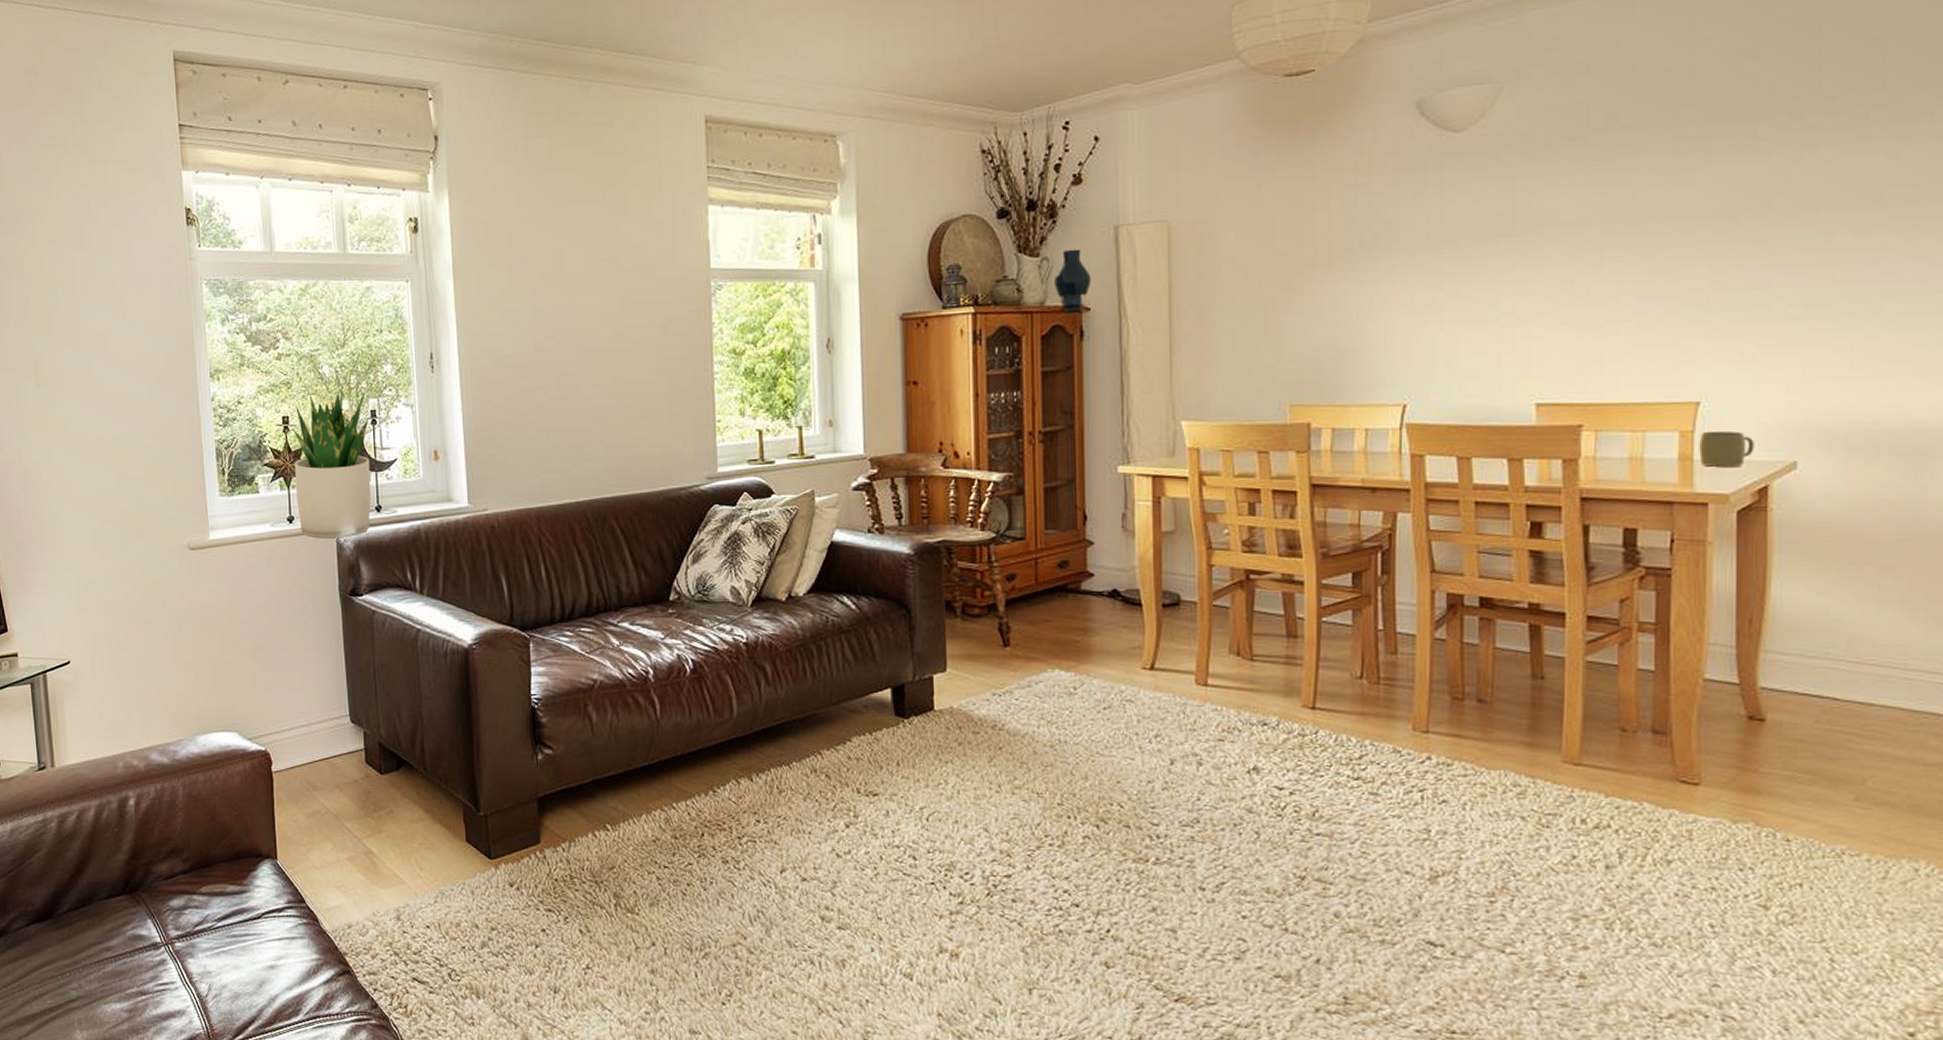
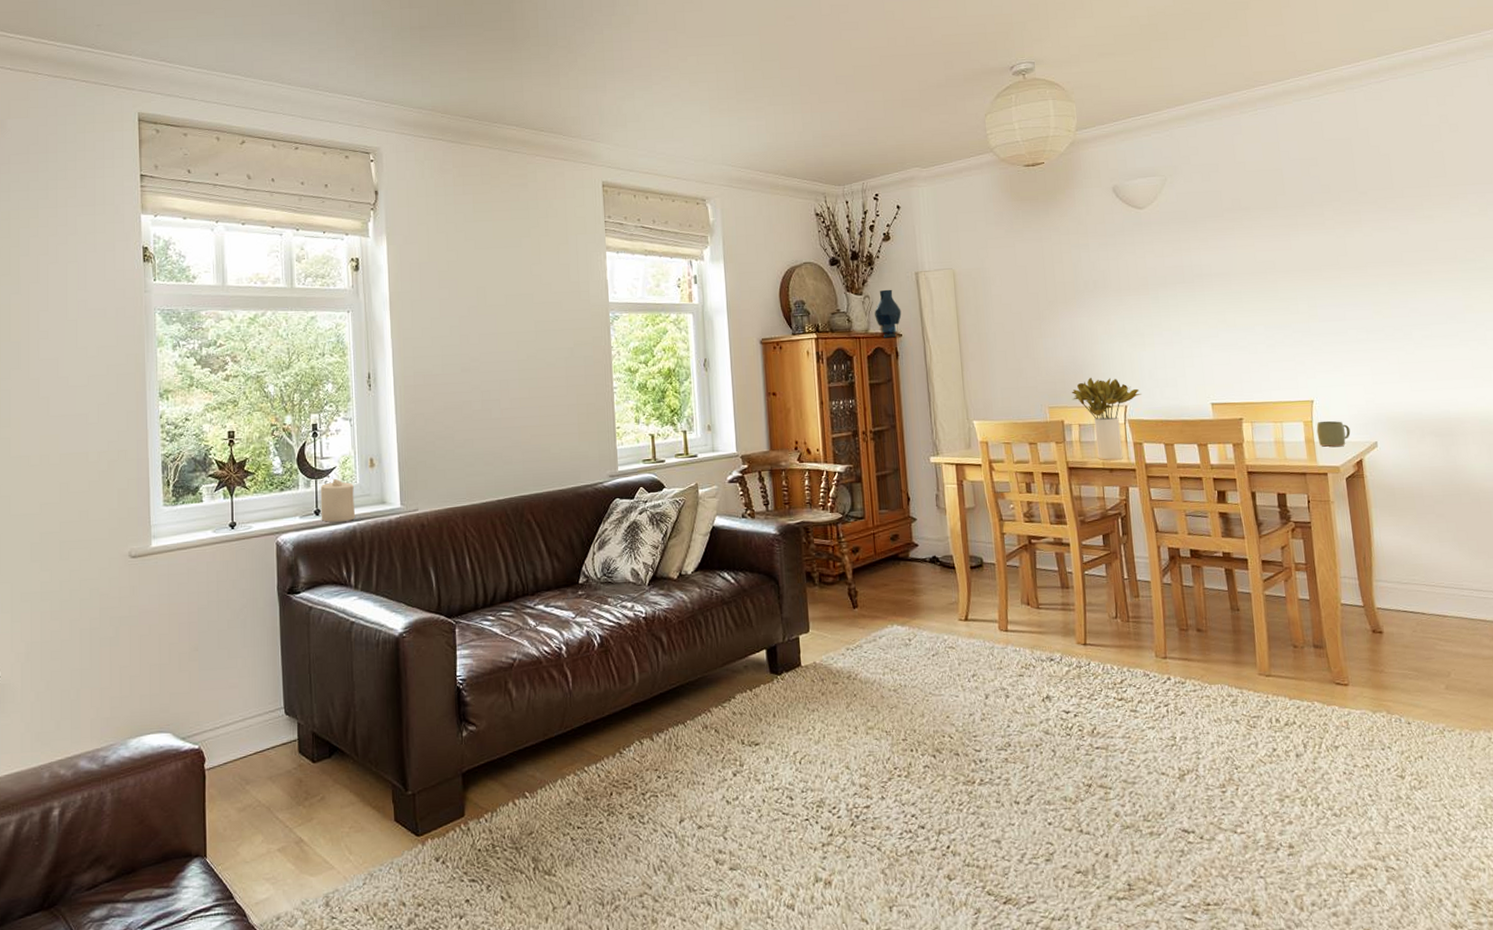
planter: present [292,387,371,539] -> none [237,404,311,542]
candle: none [381,471,420,520] -> present [320,478,356,522]
flower bouquet: none [1325,367,1430,478] -> present [1071,378,1141,461]

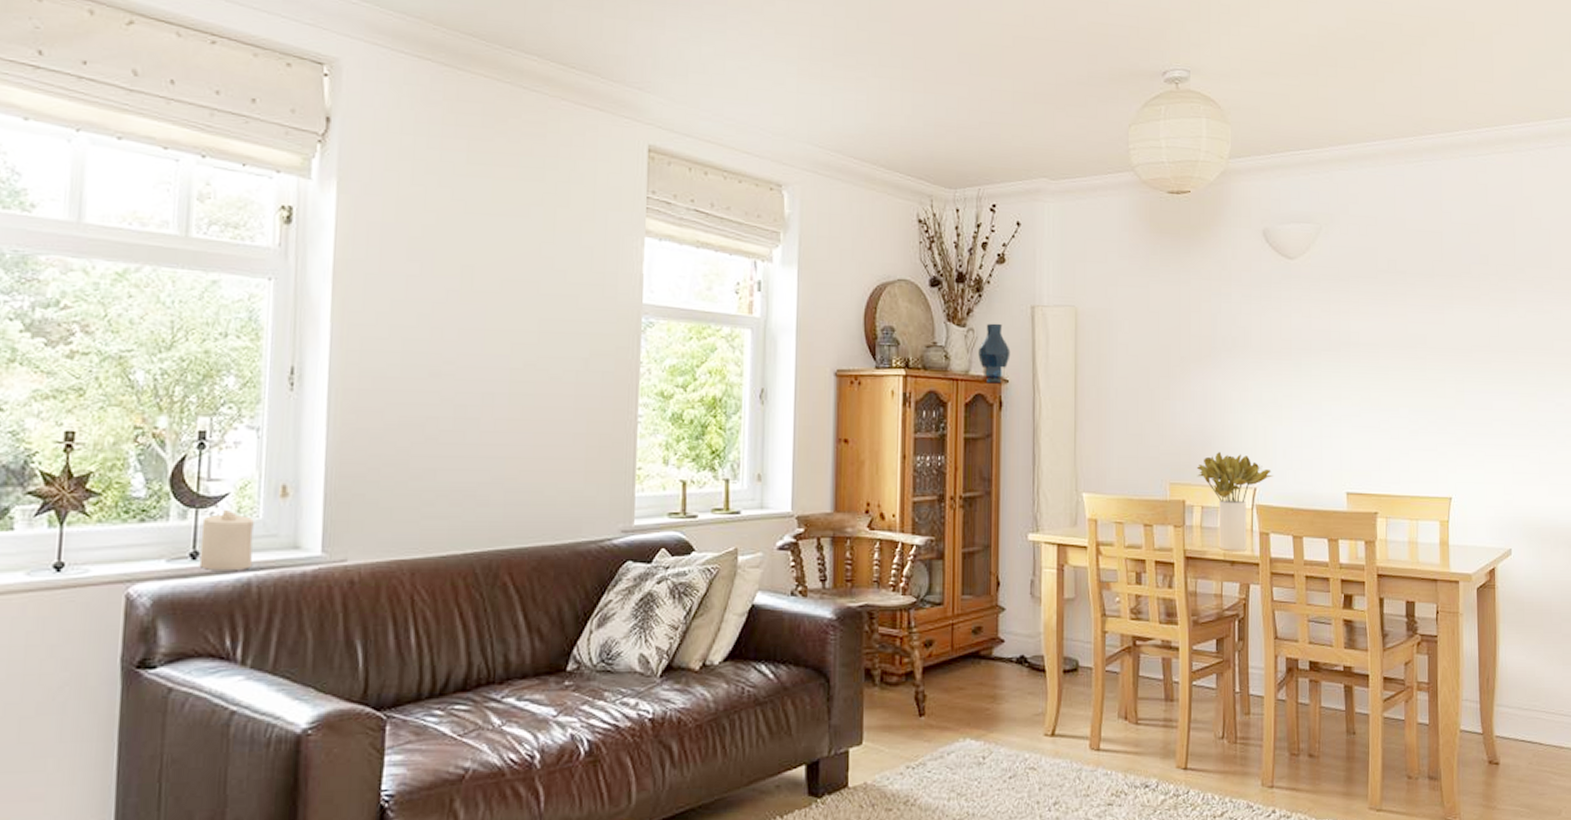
mug: present [1316,420,1351,447] -> none [1452,521,1486,551]

